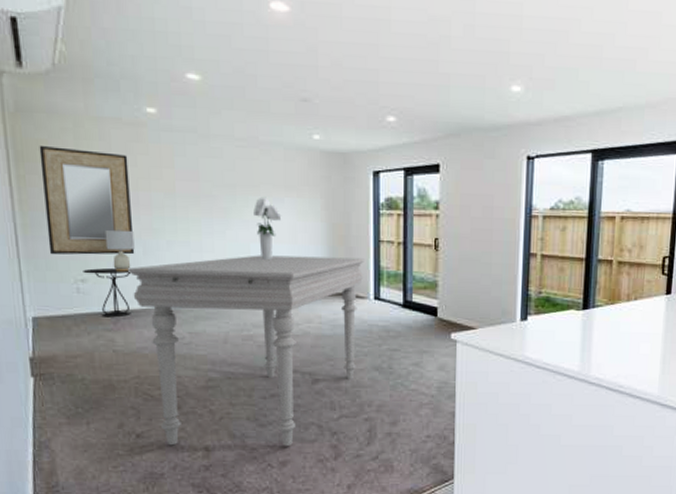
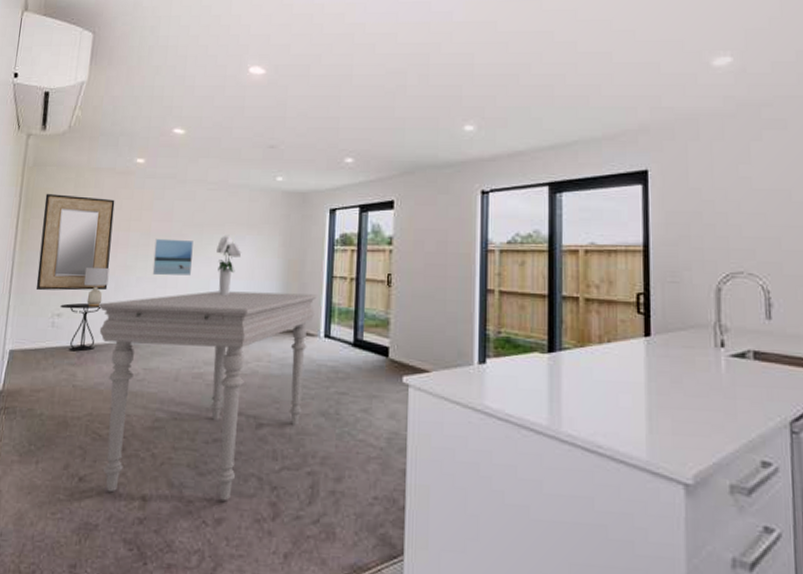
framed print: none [182,199,228,240] -> present [152,238,193,276]

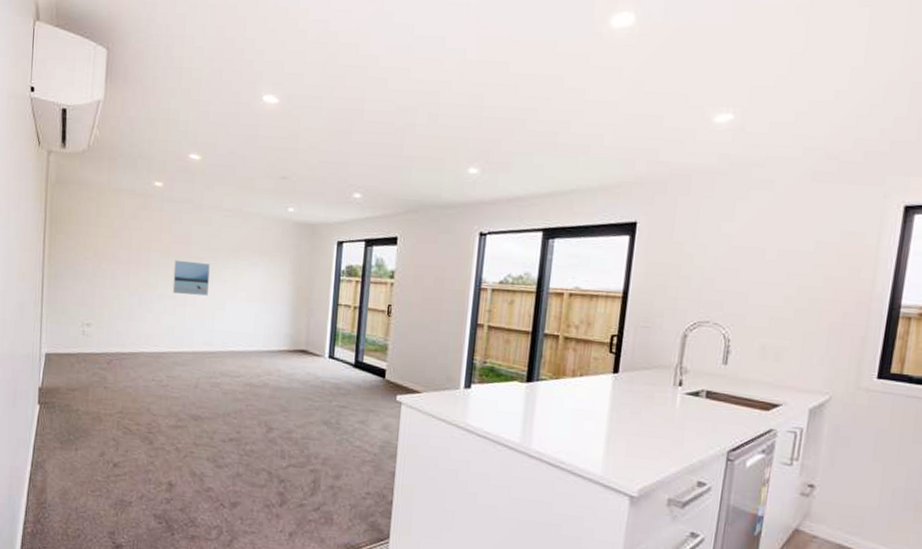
home mirror: present [35,193,115,291] -> none [65,210,136,305]
side table: present [60,302,100,352] -> none [89,315,126,358]
lamp: present [83,265,109,307] -> none [109,282,133,320]
dining table: present [98,291,317,502] -> none [123,311,323,489]
bouquet: present [216,235,242,295] -> none [231,260,255,316]

